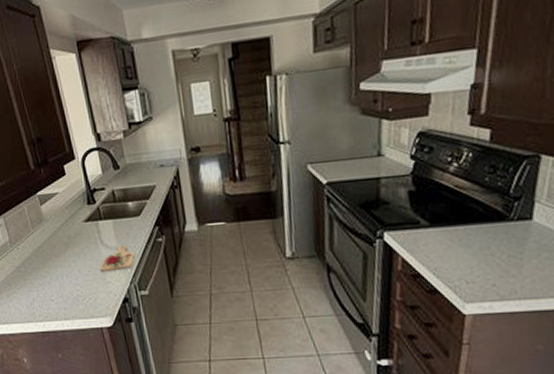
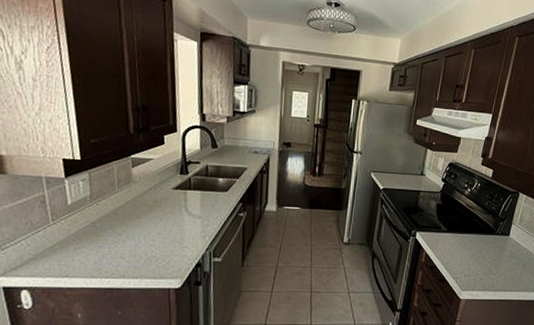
cutting board: present [100,245,136,272] -> none [179,215,217,237]

